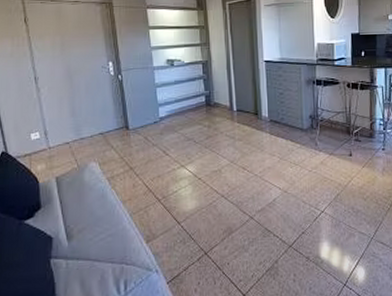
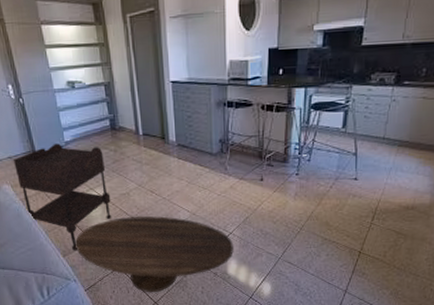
side table: none [105,119,202,236] -> present [14,143,112,251]
coffee table: none [161,194,326,284] -> present [75,216,234,293]

